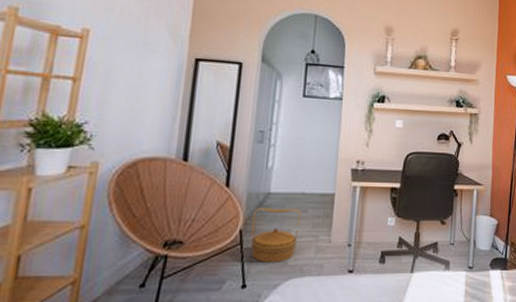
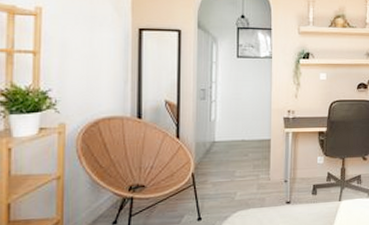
woven basket: present [250,208,301,262] -> none [202,153,242,199]

